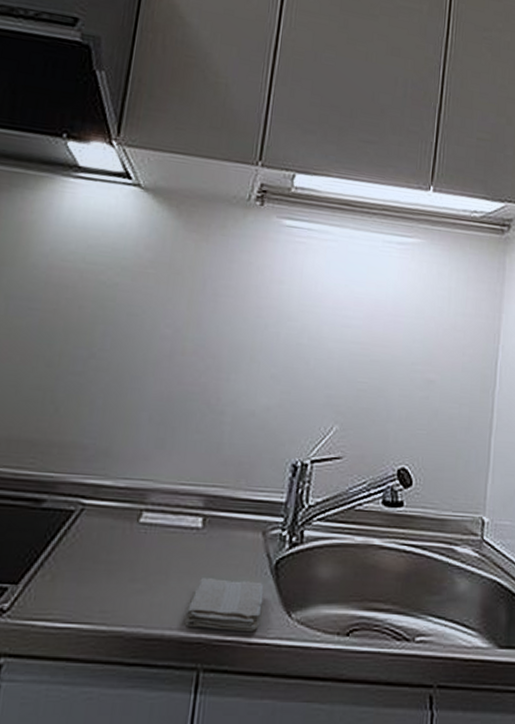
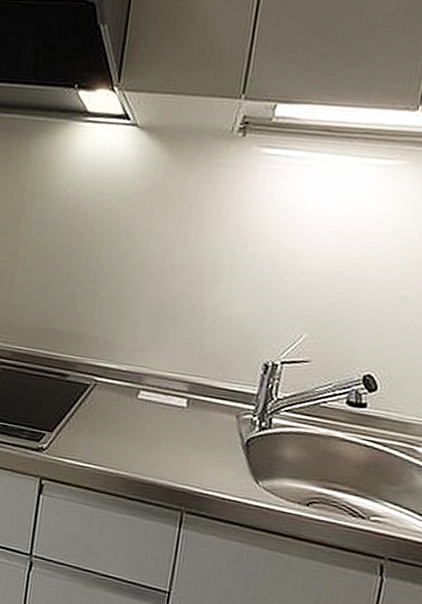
washcloth: present [186,578,264,631] -> none [173,445,237,490]

